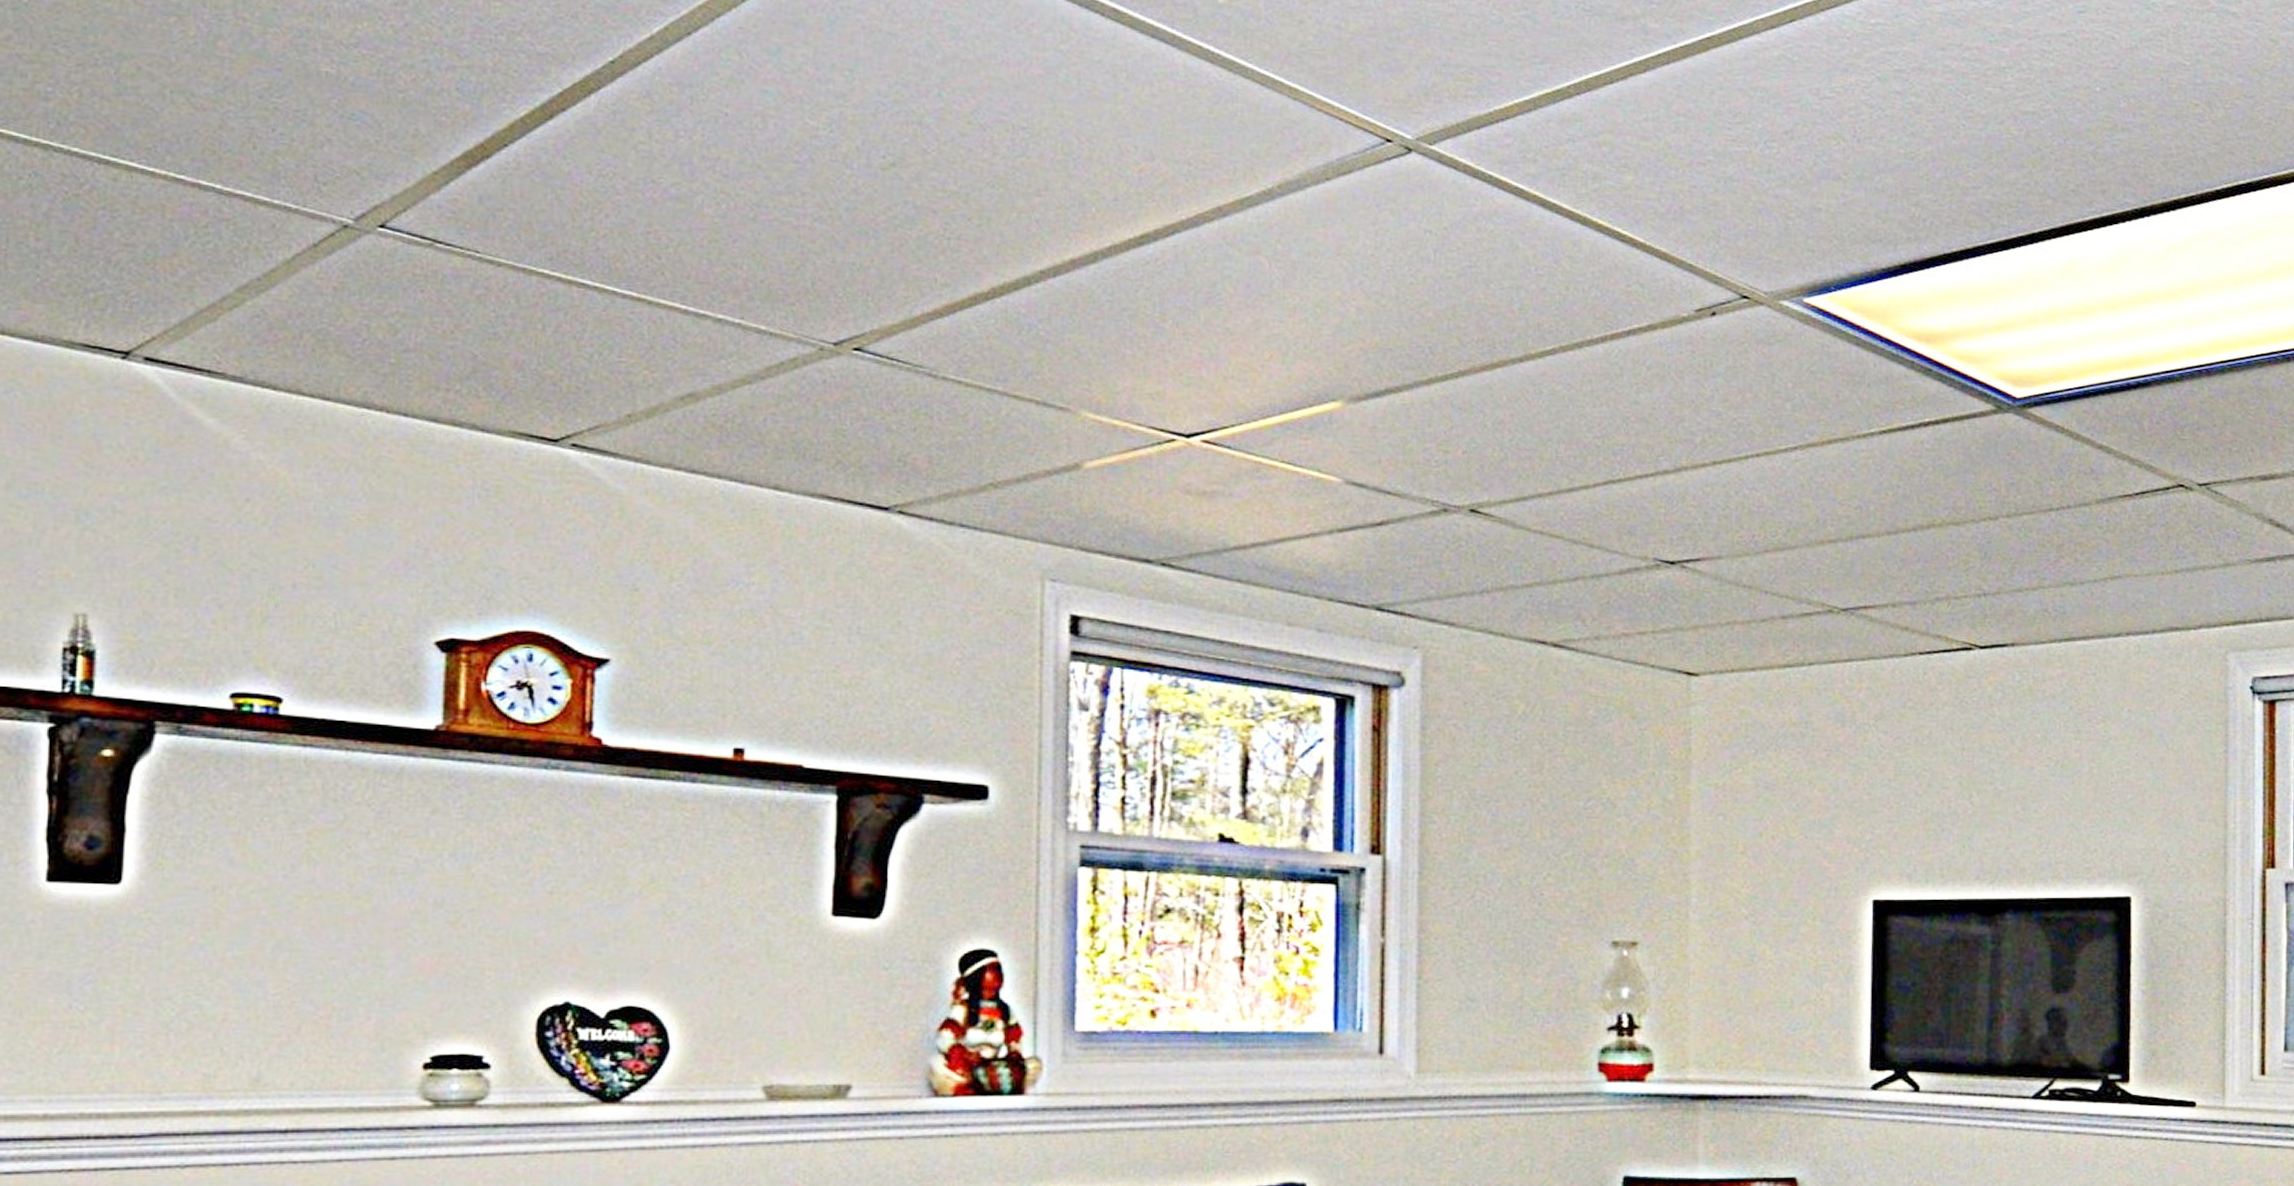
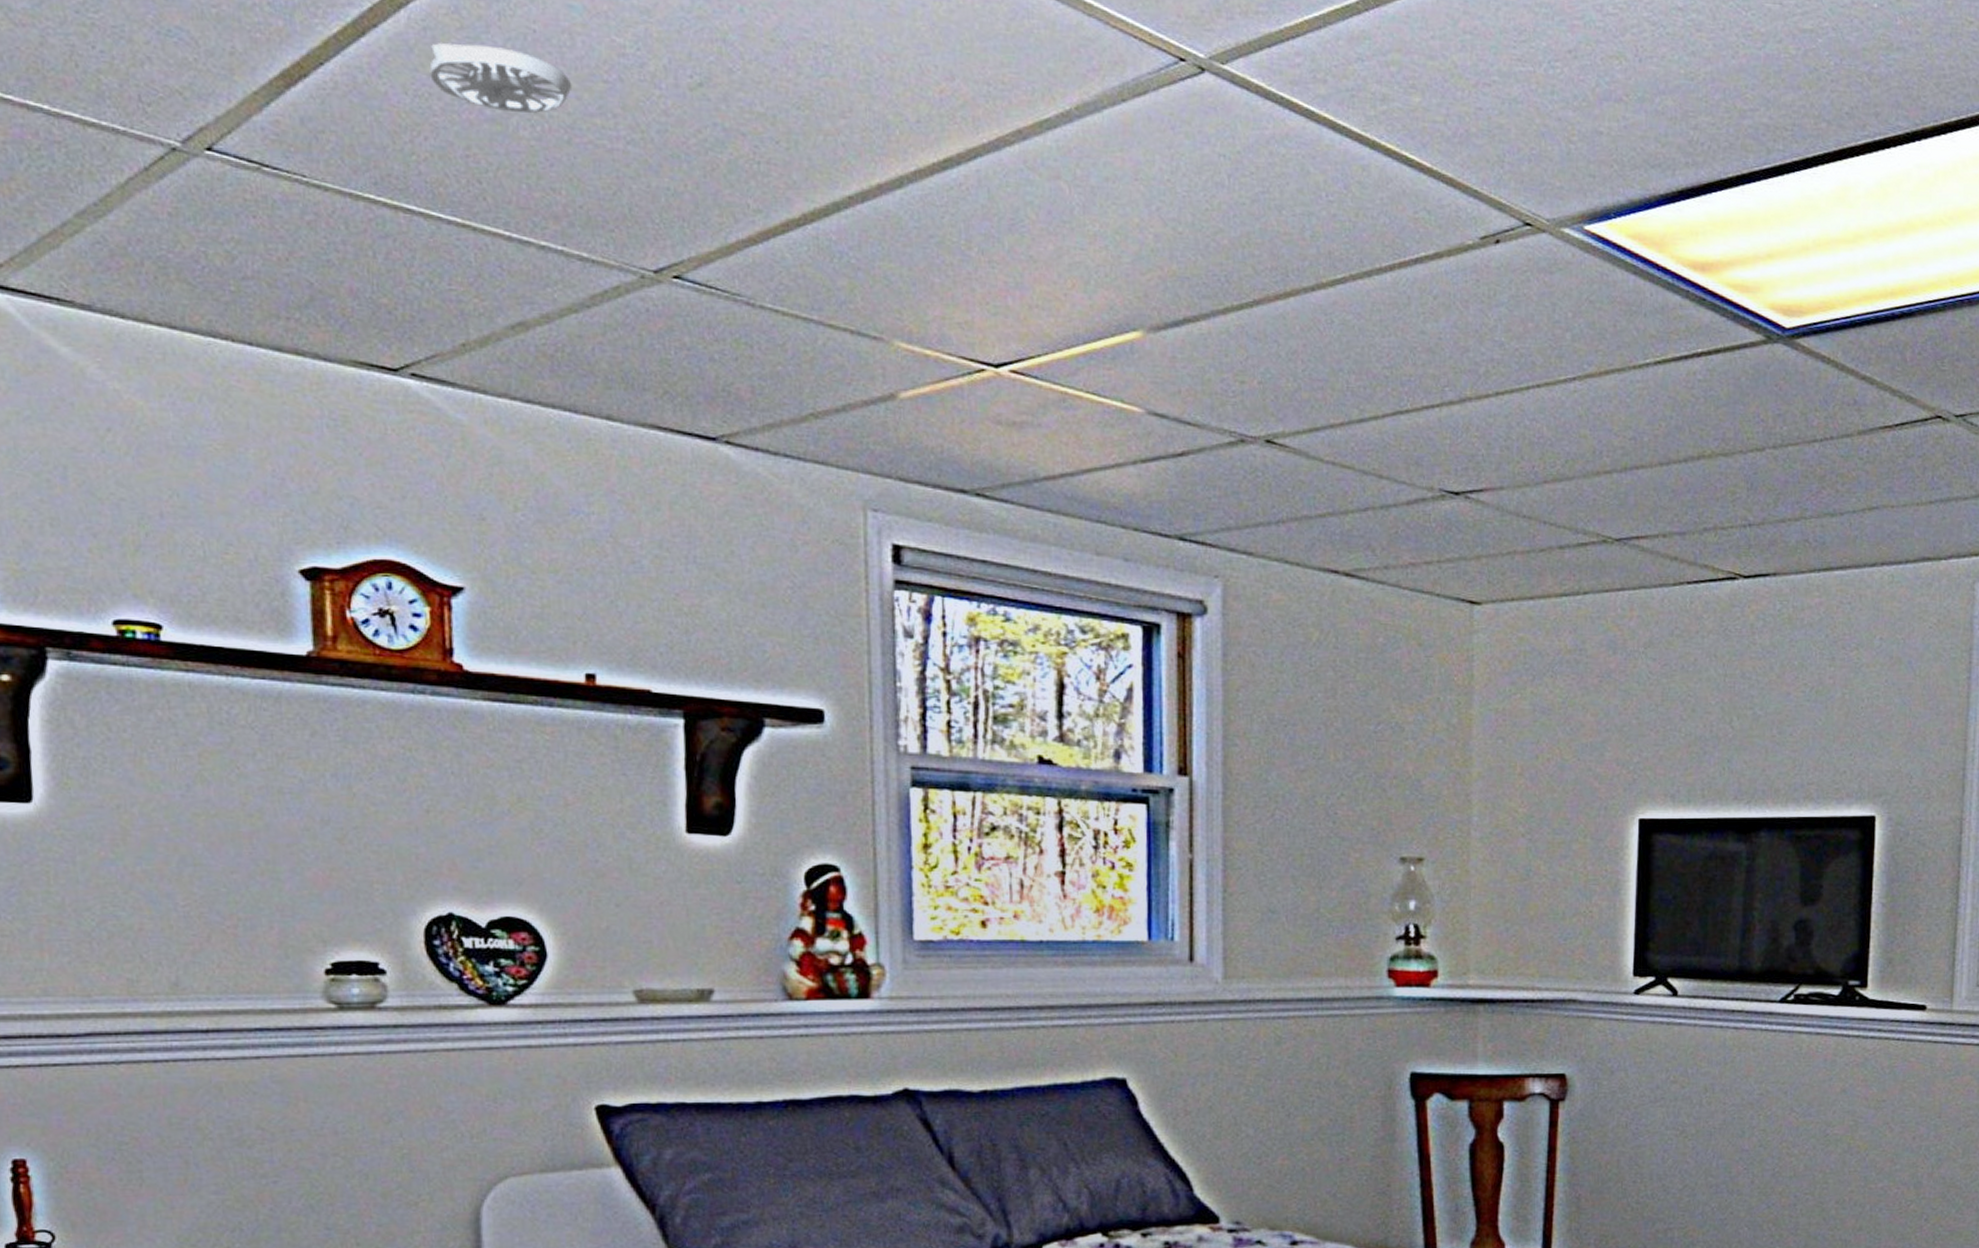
smoke detector: none [616,126,762,192] -> present [429,43,572,114]

